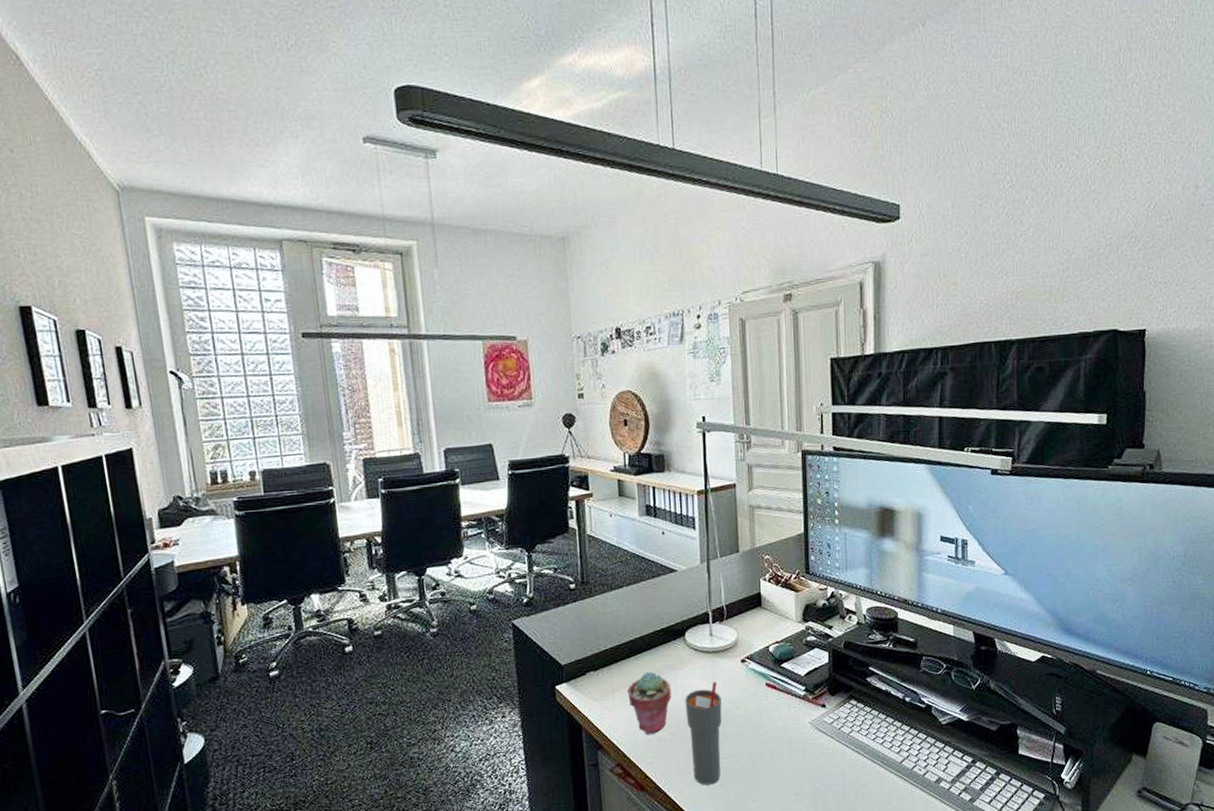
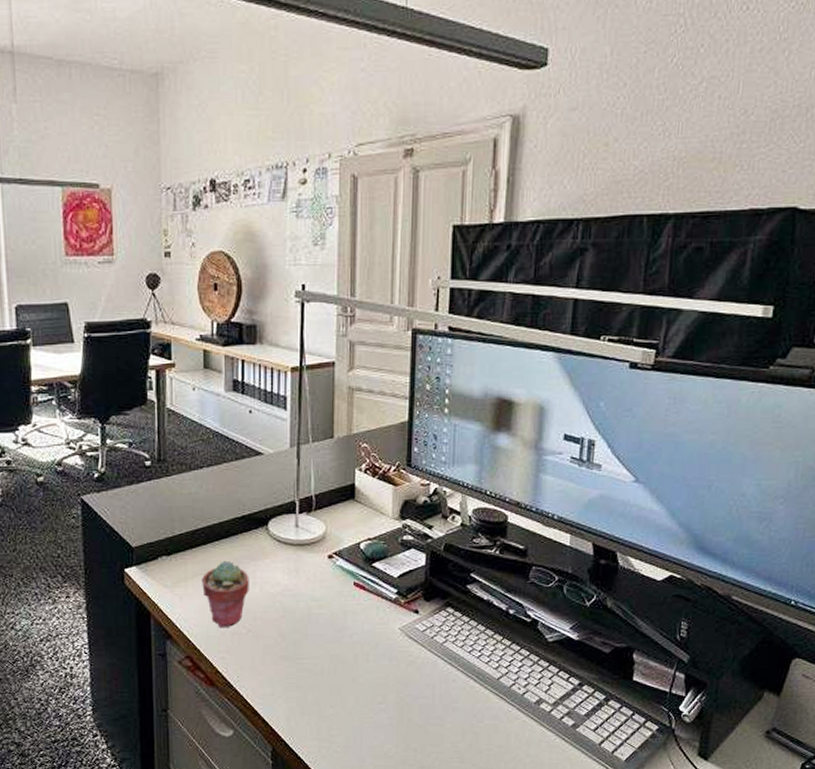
cup: present [685,681,722,785] -> none [264,577,304,686]

